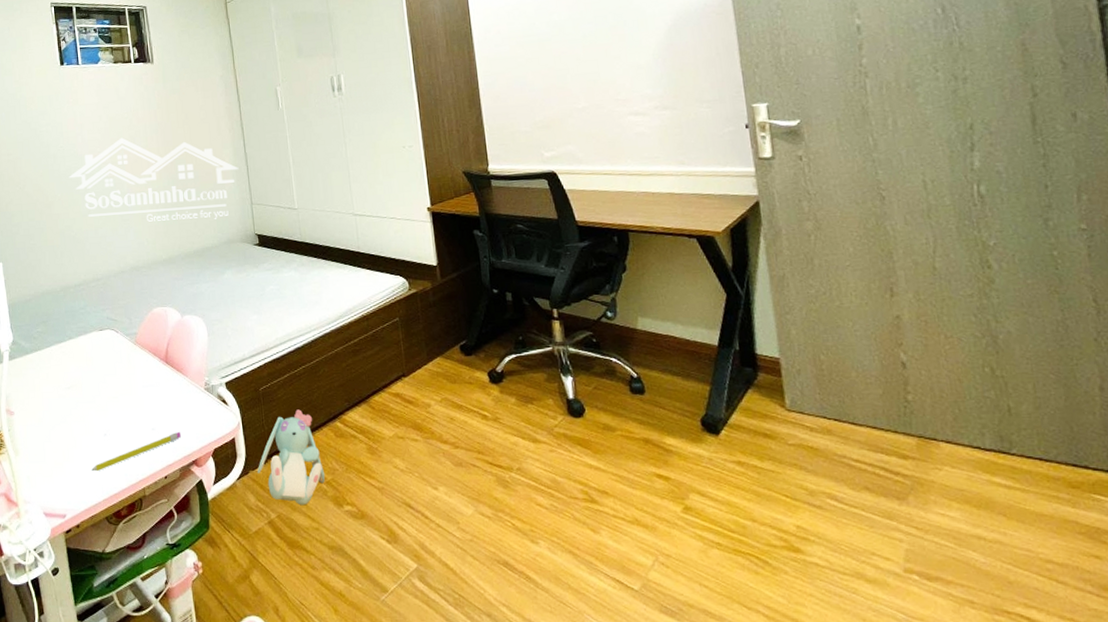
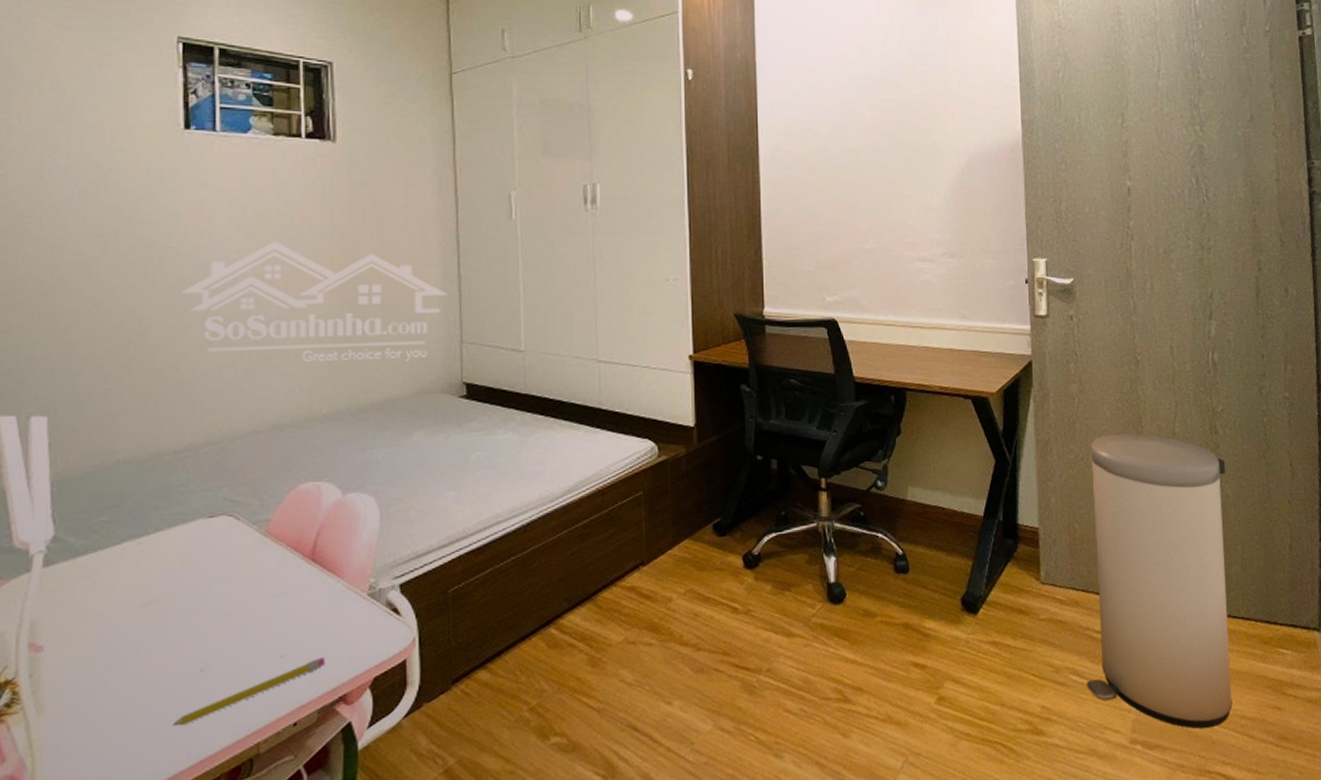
stuffed animal: present [257,409,325,506] -> none [434,615,528,744]
pedal bin: none [833,268,1034,567] -> present [1087,433,1233,729]

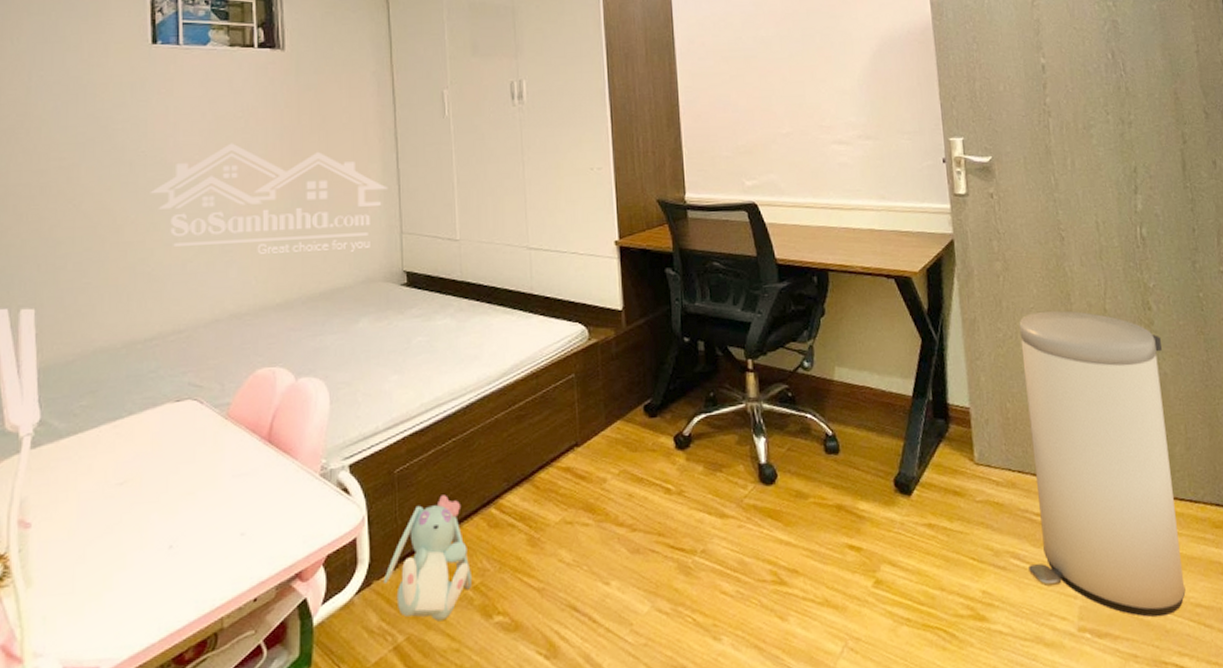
pencil: present [173,656,325,727] -> none [145,534,281,601]
stuffed animal: none [434,615,528,744] -> present [383,495,471,622]

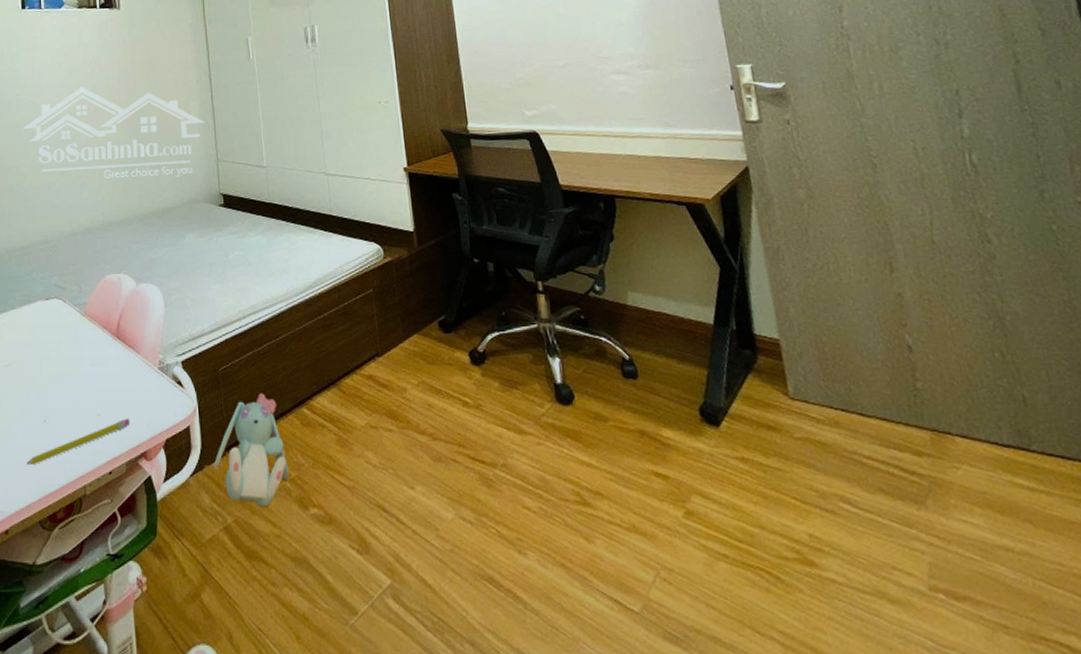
pencil: none [145,534,281,601] -> present [26,418,129,466]
pedal bin: present [1019,310,1186,617] -> none [830,241,1066,584]

